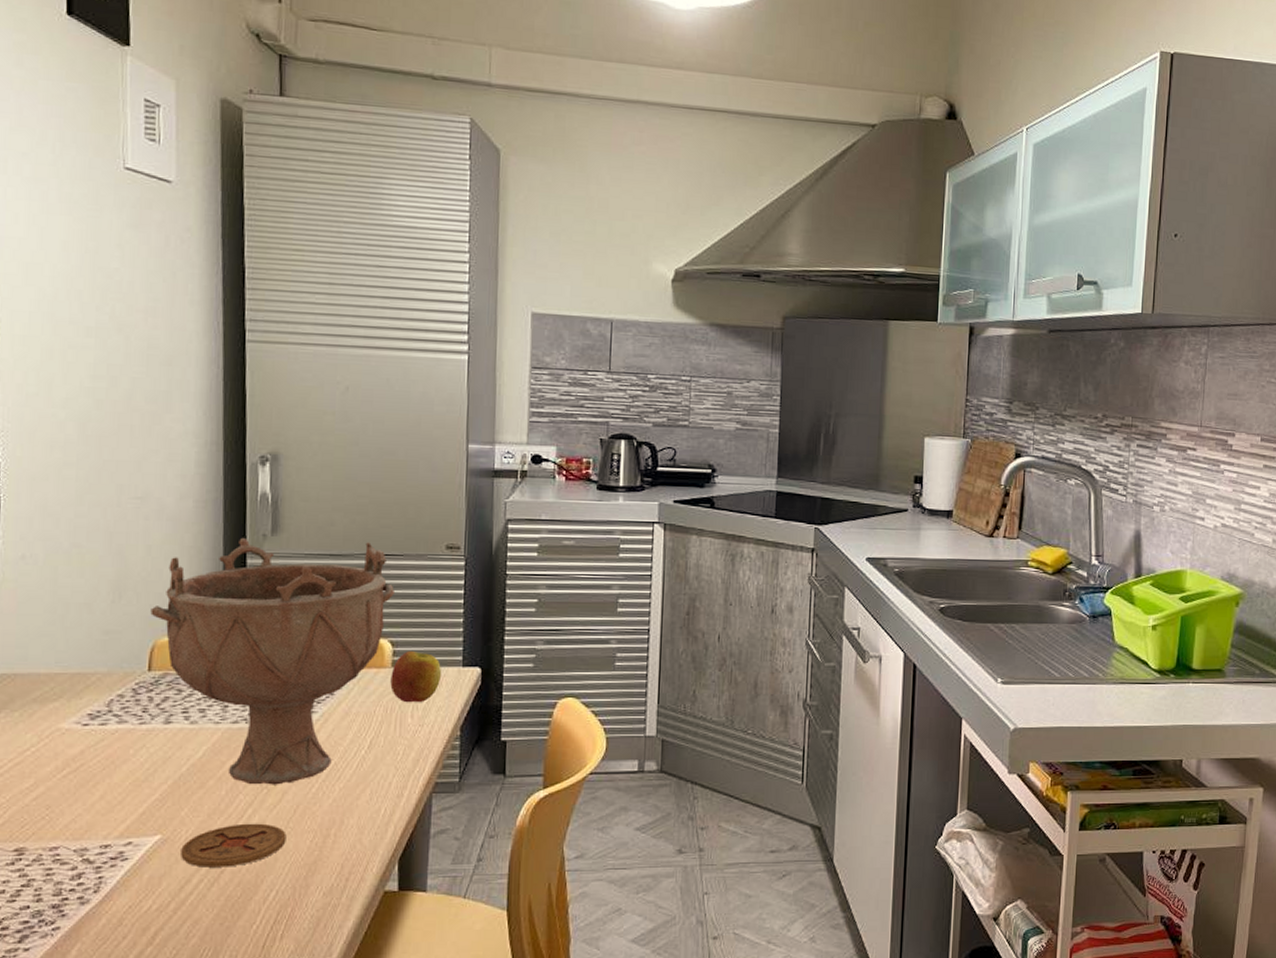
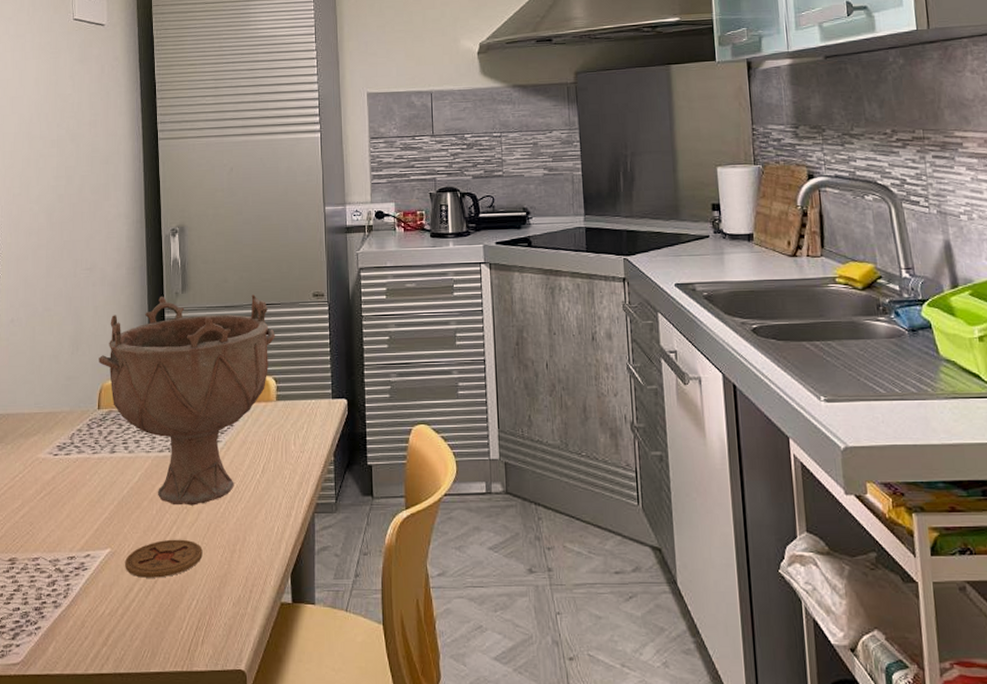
apple: present [390,650,441,703] -> none [276,385,315,432]

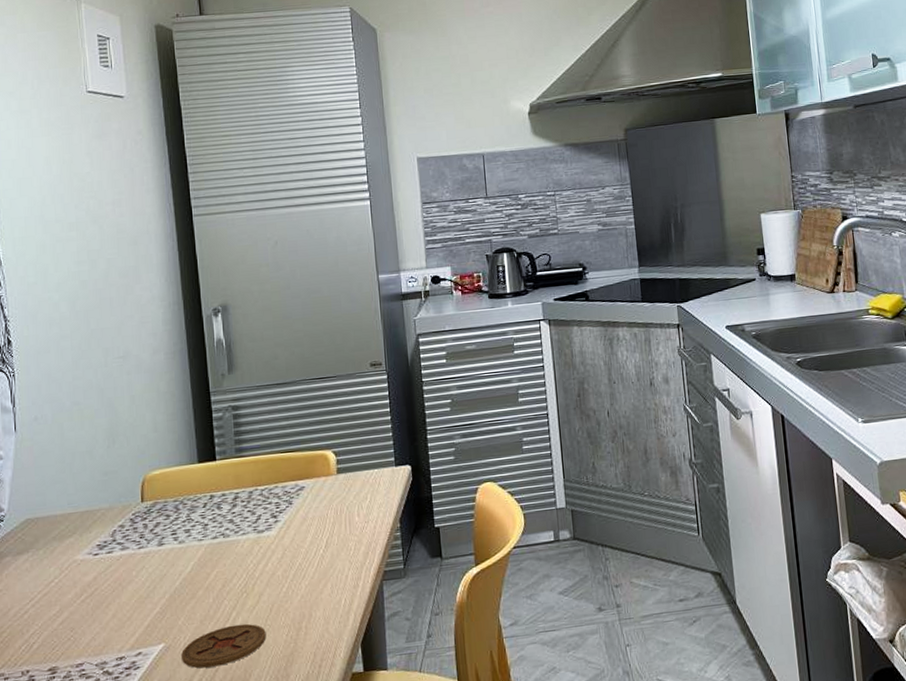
decorative bowl: present [98,294,275,506] -> none [139,369,332,591]

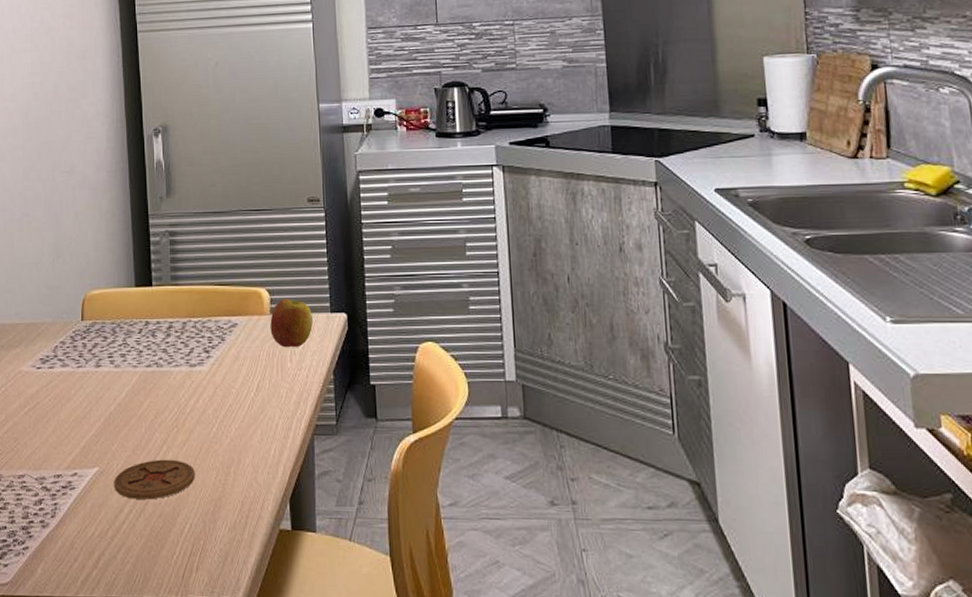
apple: none [337,457,379,504] -> present [270,298,313,348]

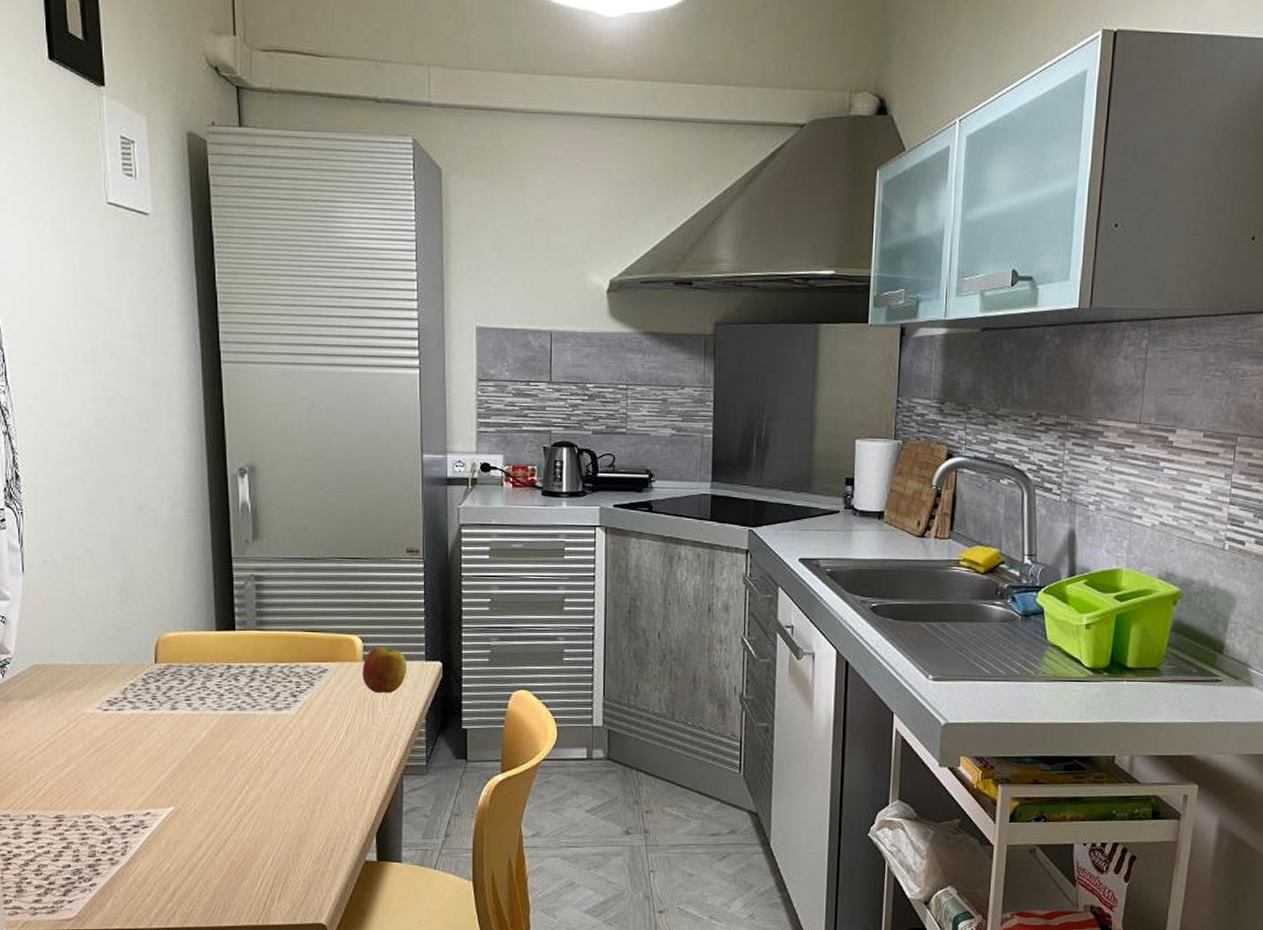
coaster: present [114,459,195,500] -> none [191,798,279,836]

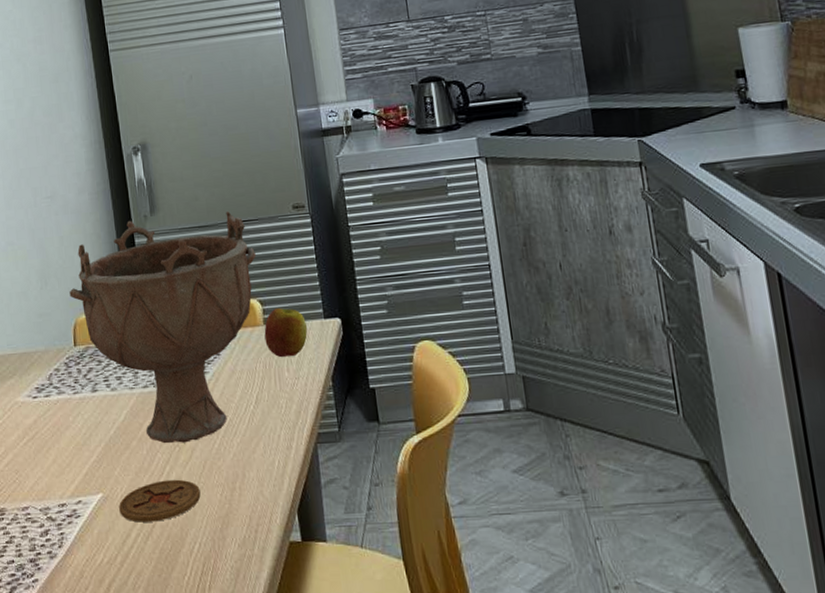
decorative bowl: none [154,543,362,765] -> present [69,211,256,444]
coaster: none [191,798,279,836] -> present [119,479,201,523]

